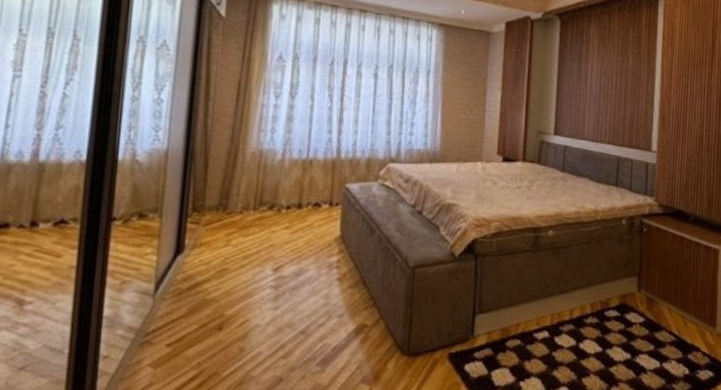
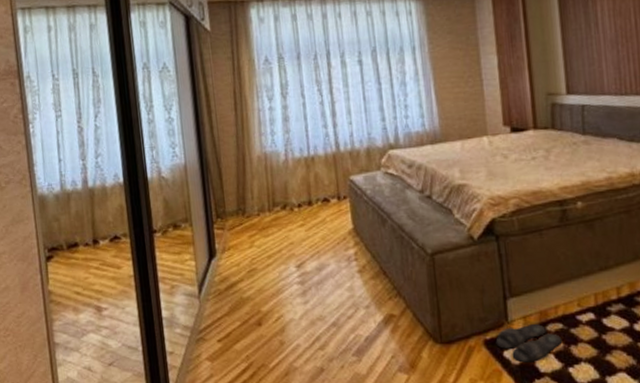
slippers: none [459,340,519,376] -> present [495,324,563,363]

